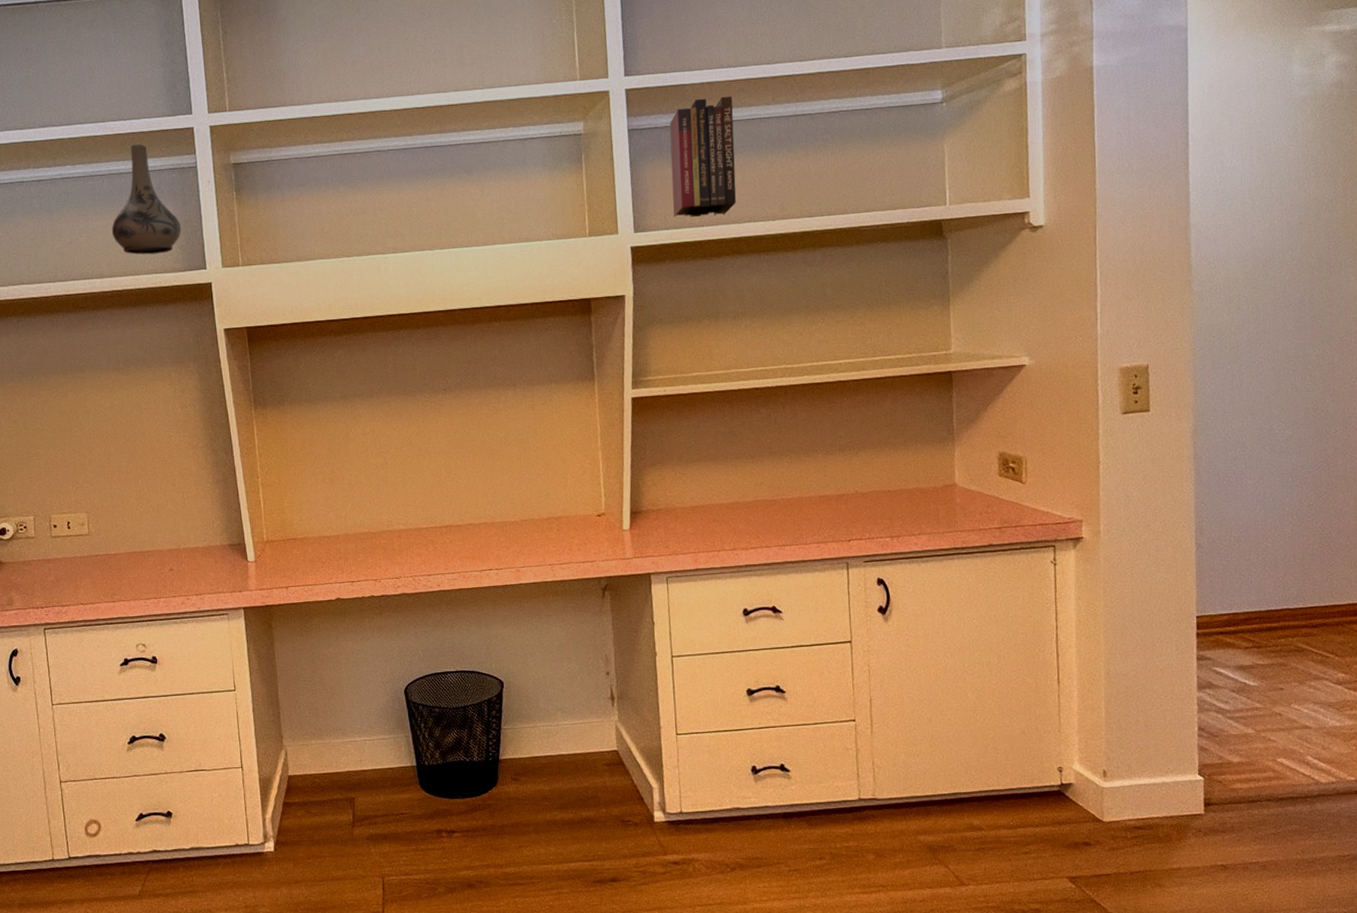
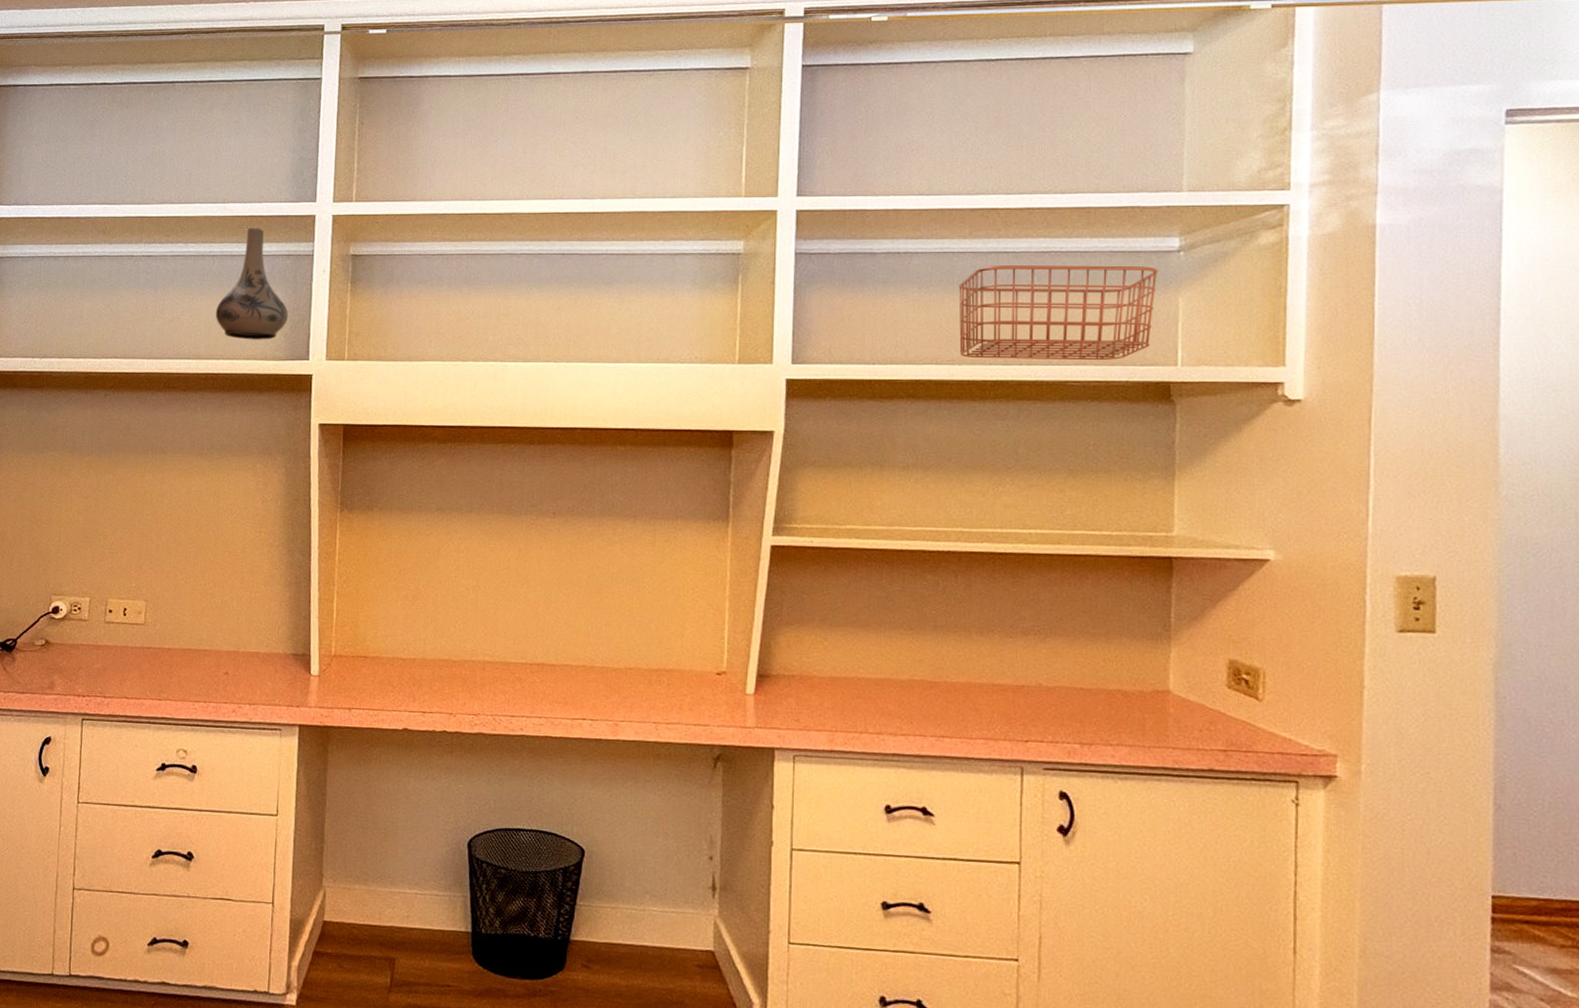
books: present [669,96,736,218] -> none [839,226,922,354]
basket: none [767,118,928,214] -> present [958,265,1159,361]

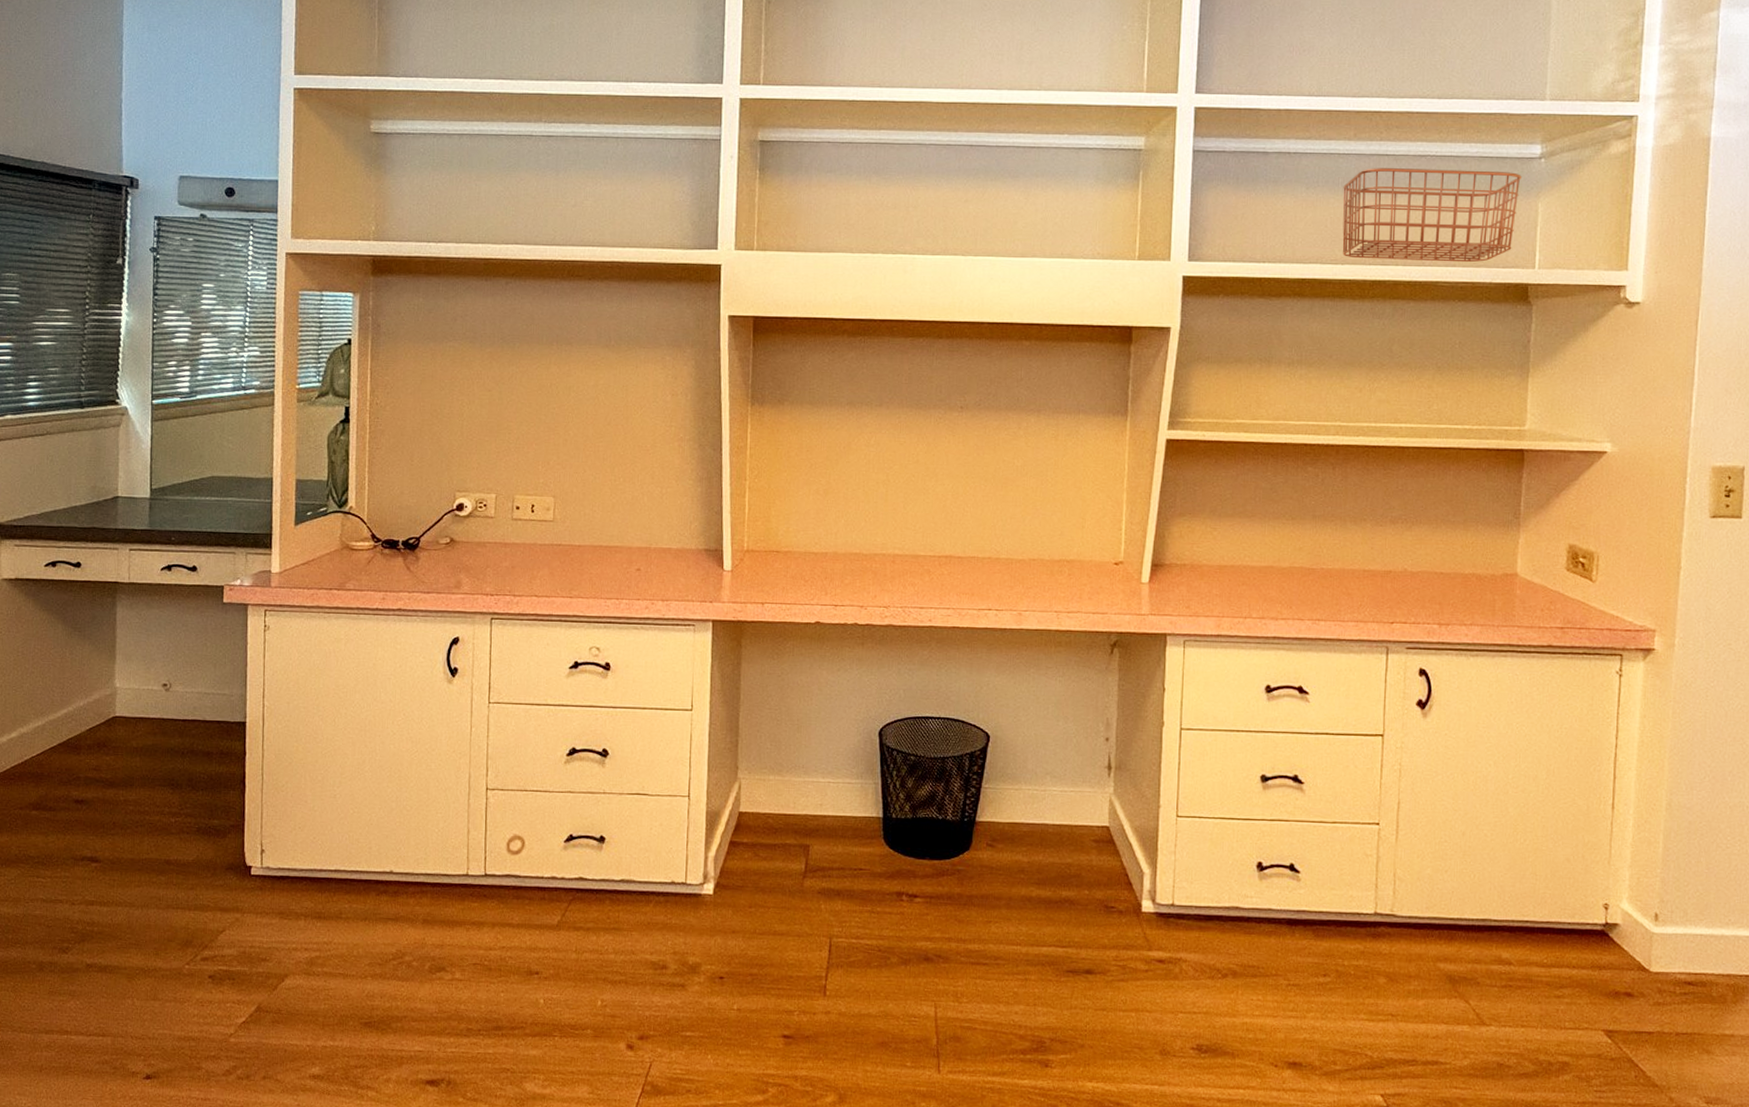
decorative vase: present [215,226,289,340] -> none [620,107,696,228]

